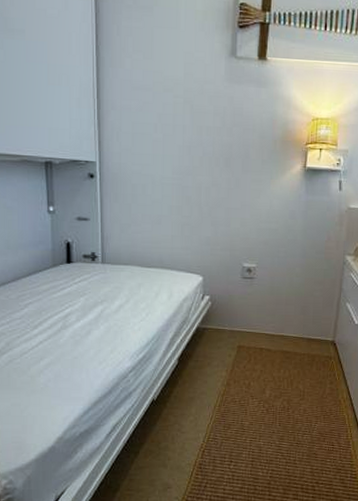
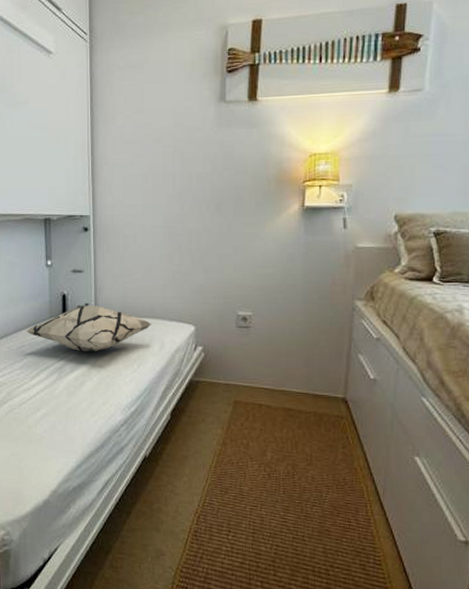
decorative pillow: none [25,253,161,301] -> present [25,305,152,352]

